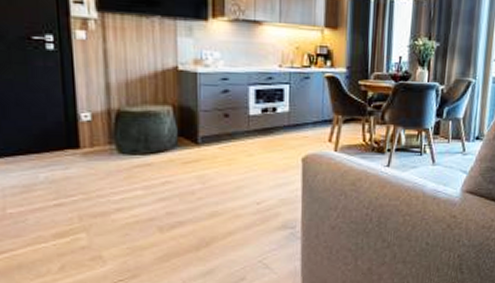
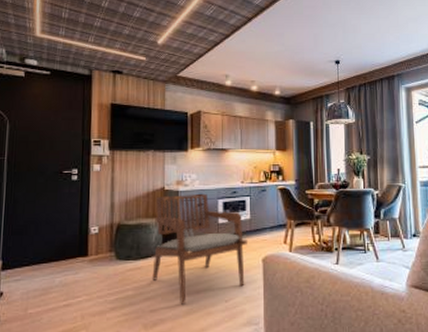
armchair: none [166,77,285,206] -> present [152,193,247,305]

